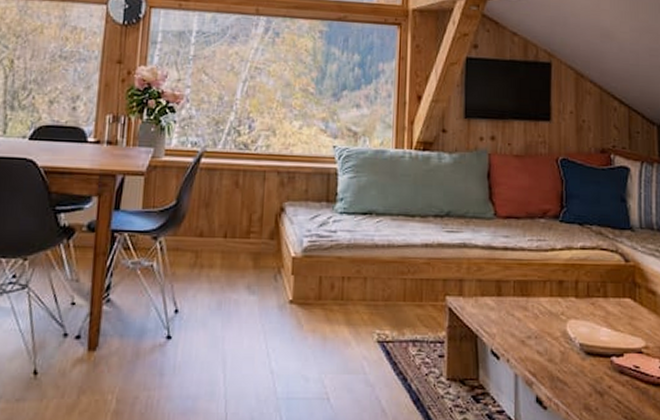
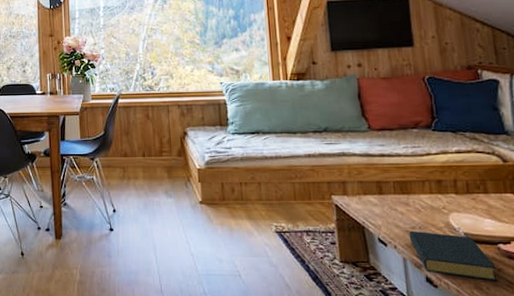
hardback book: none [523,340,608,401] -> present [409,230,499,281]

